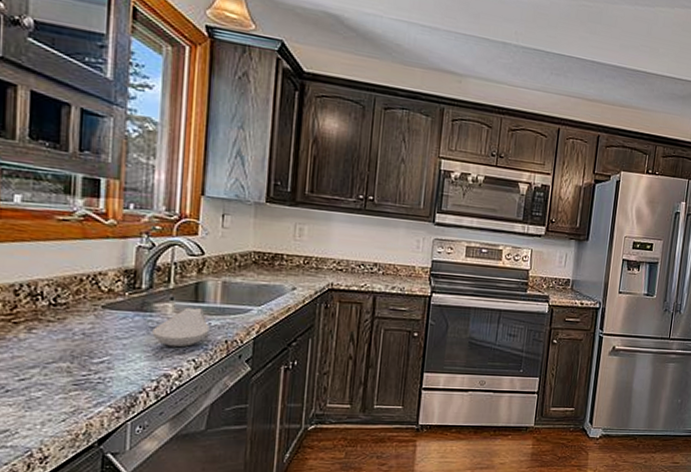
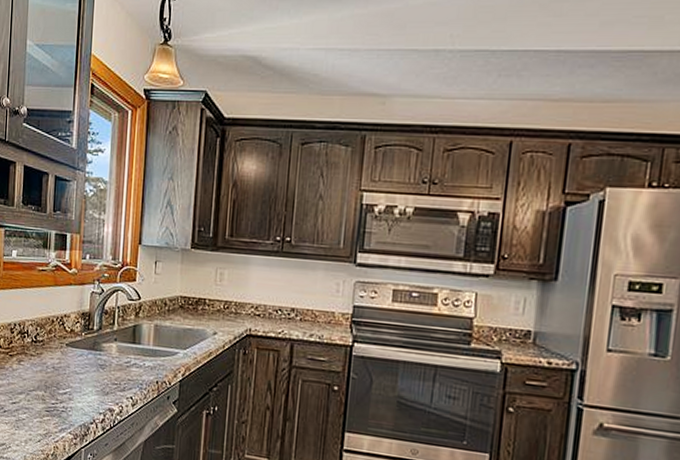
spoon rest: present [152,308,210,348] -> none [101,348,144,385]

